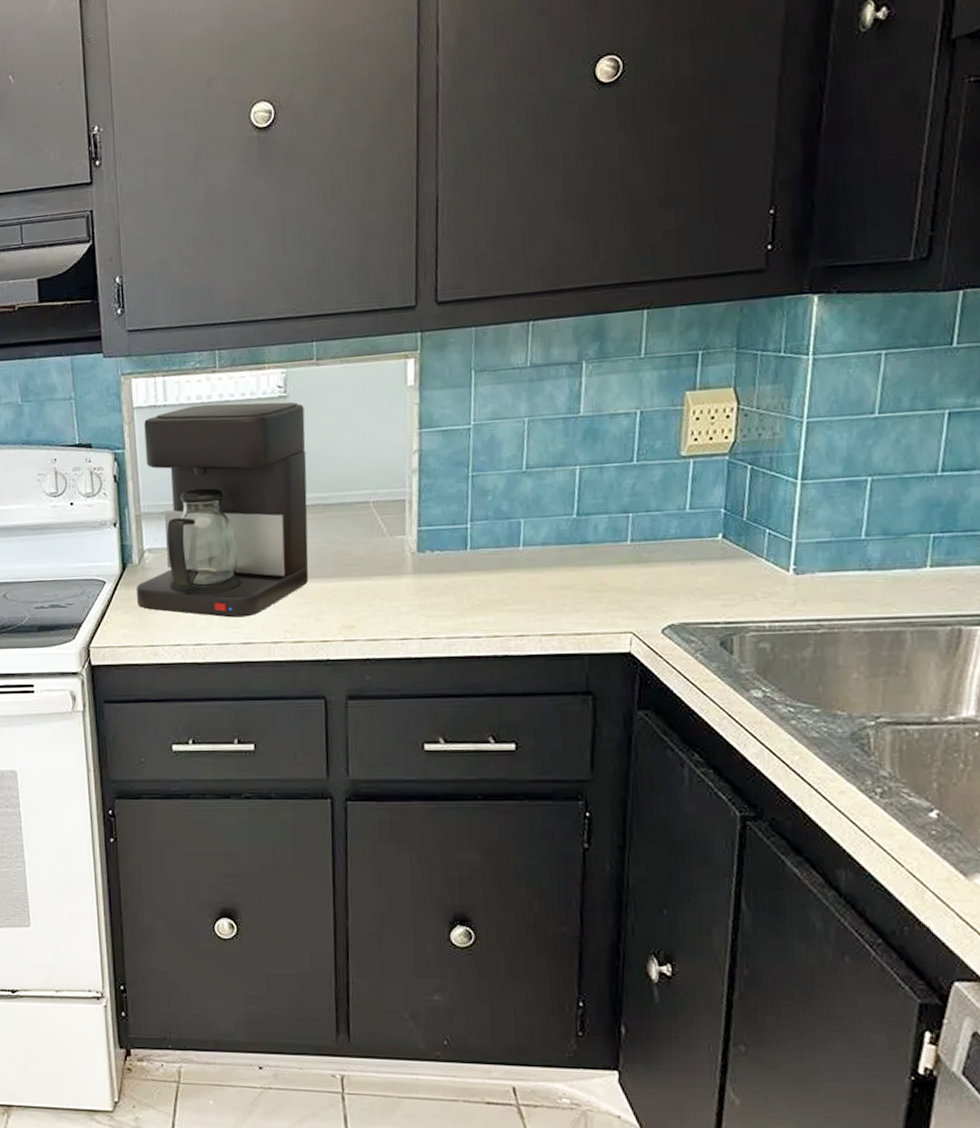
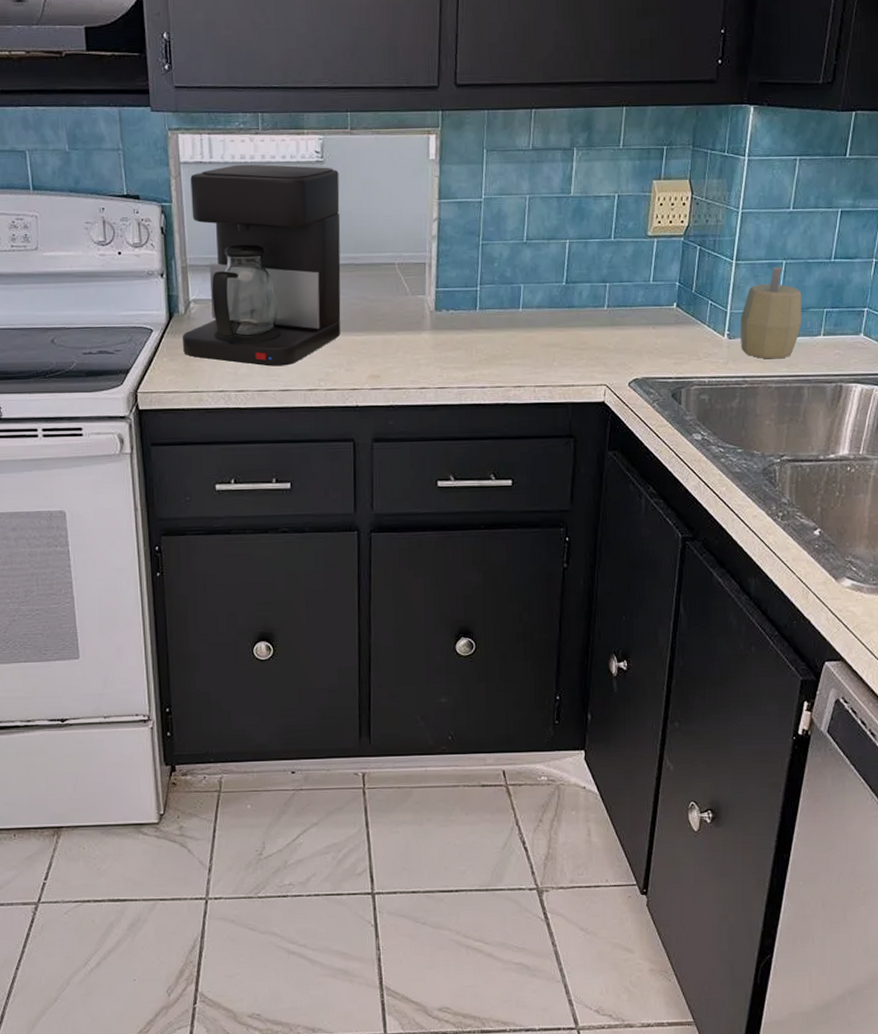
soap dispenser: none [811,484,899,598] -> present [740,266,802,359]

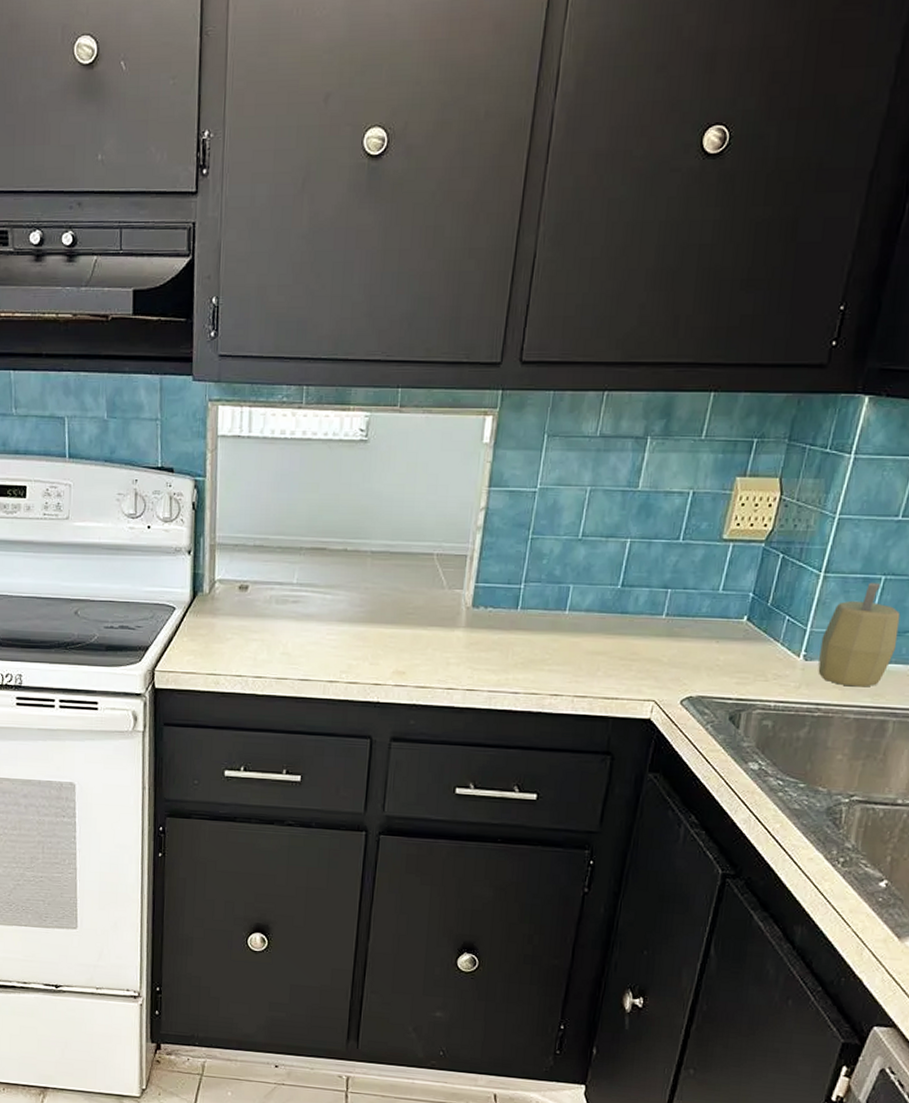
coffee maker: present [182,164,341,367] -> none [204,440,383,655]

